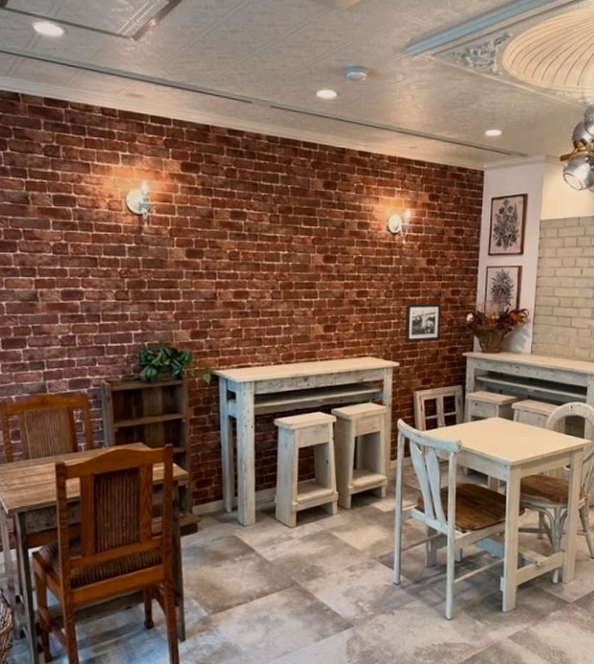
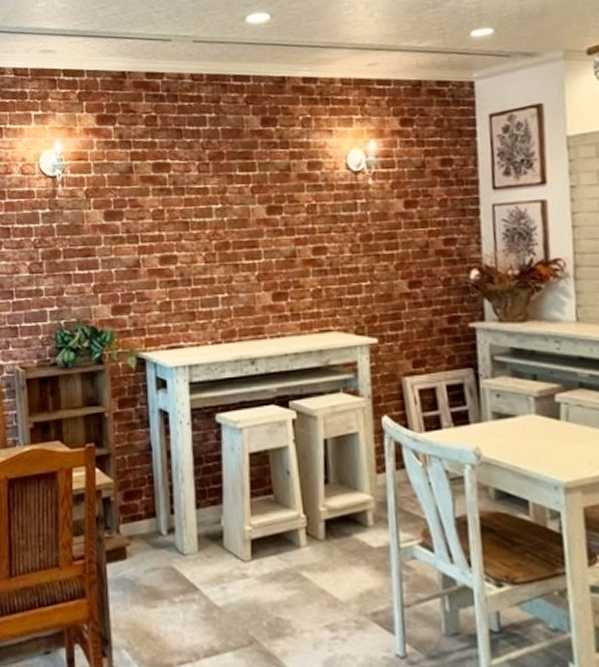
picture frame: present [404,303,441,342] -> none [380,257,433,311]

